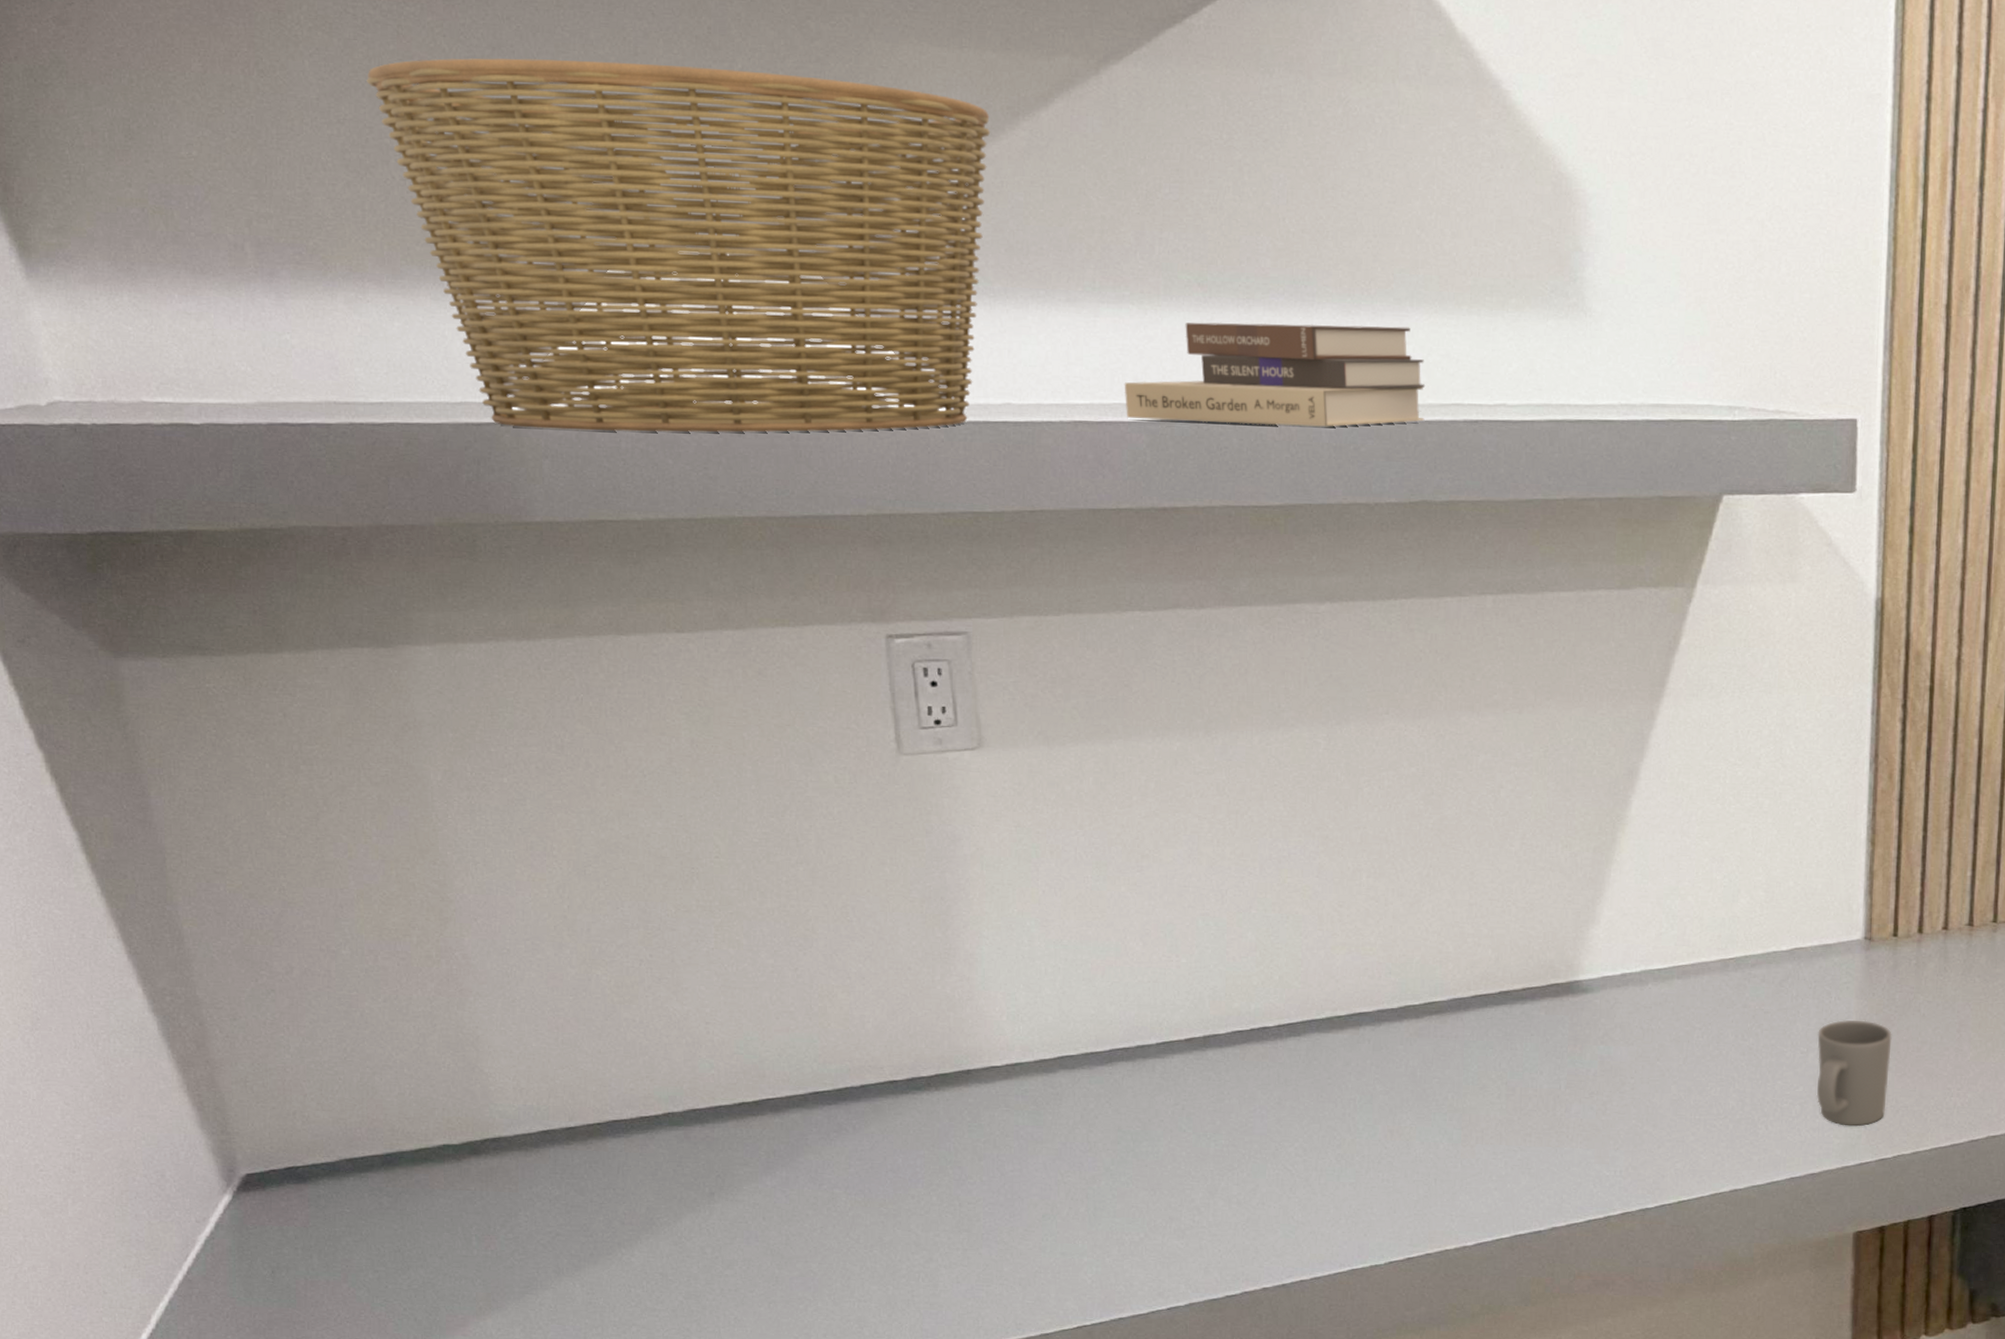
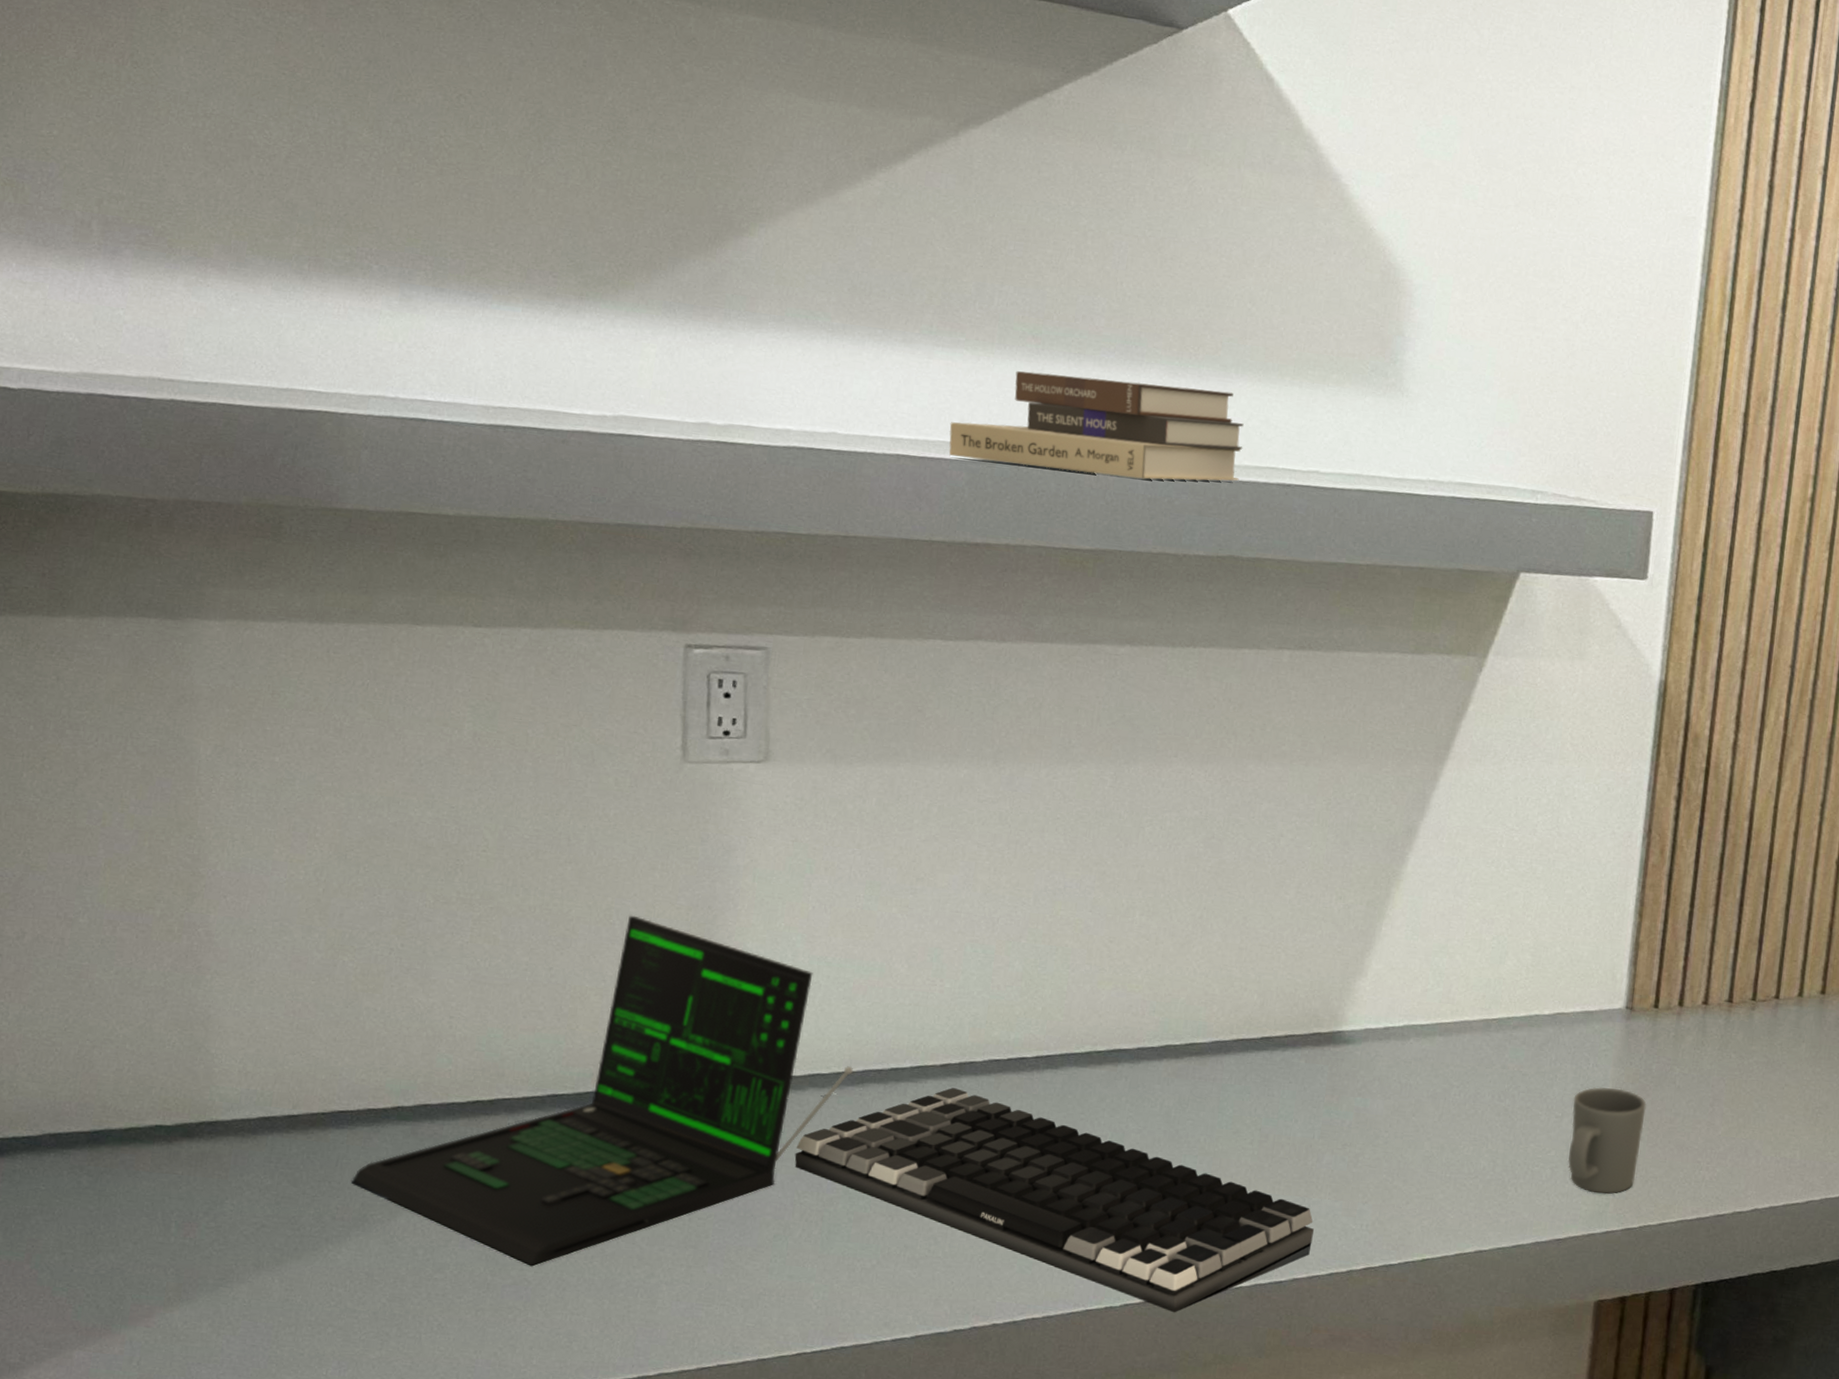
basket: present [367,58,991,433] -> none [239,65,848,450]
laptop: none [635,911,1101,1258] -> present [352,915,854,1267]
computer keyboard: none [1053,1061,1568,1268] -> present [794,1088,1314,1313]

